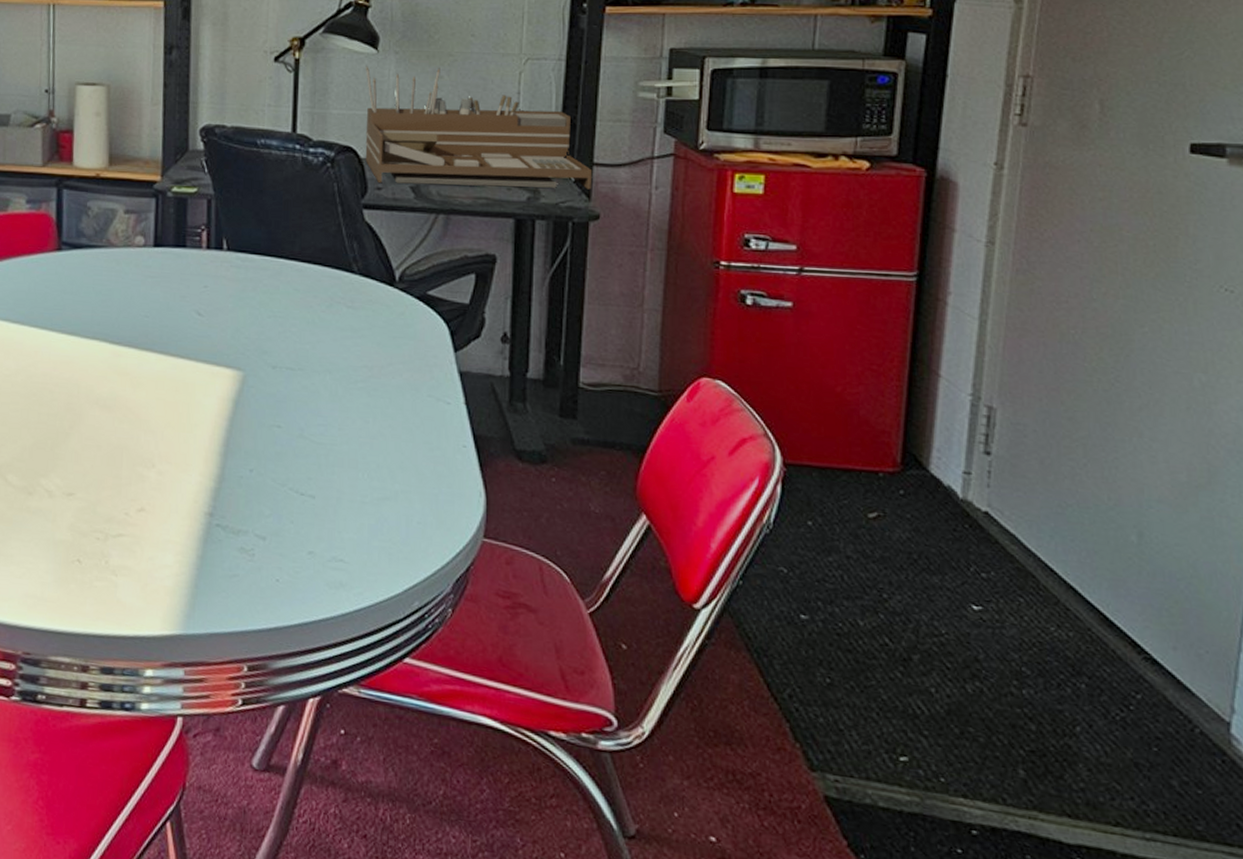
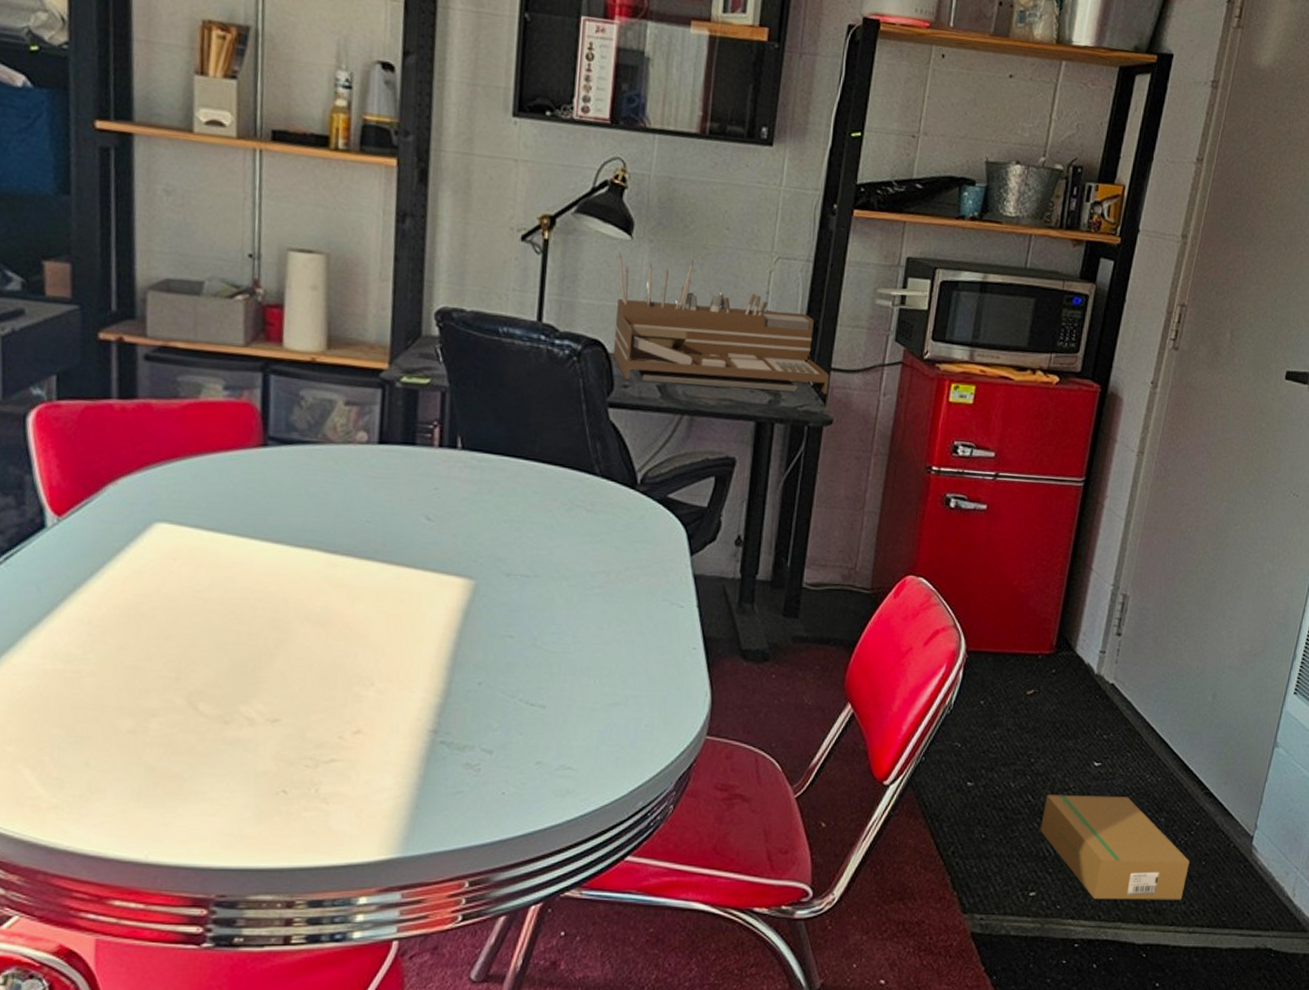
box: none [906,639,1133,794] -> present [1040,794,1189,900]

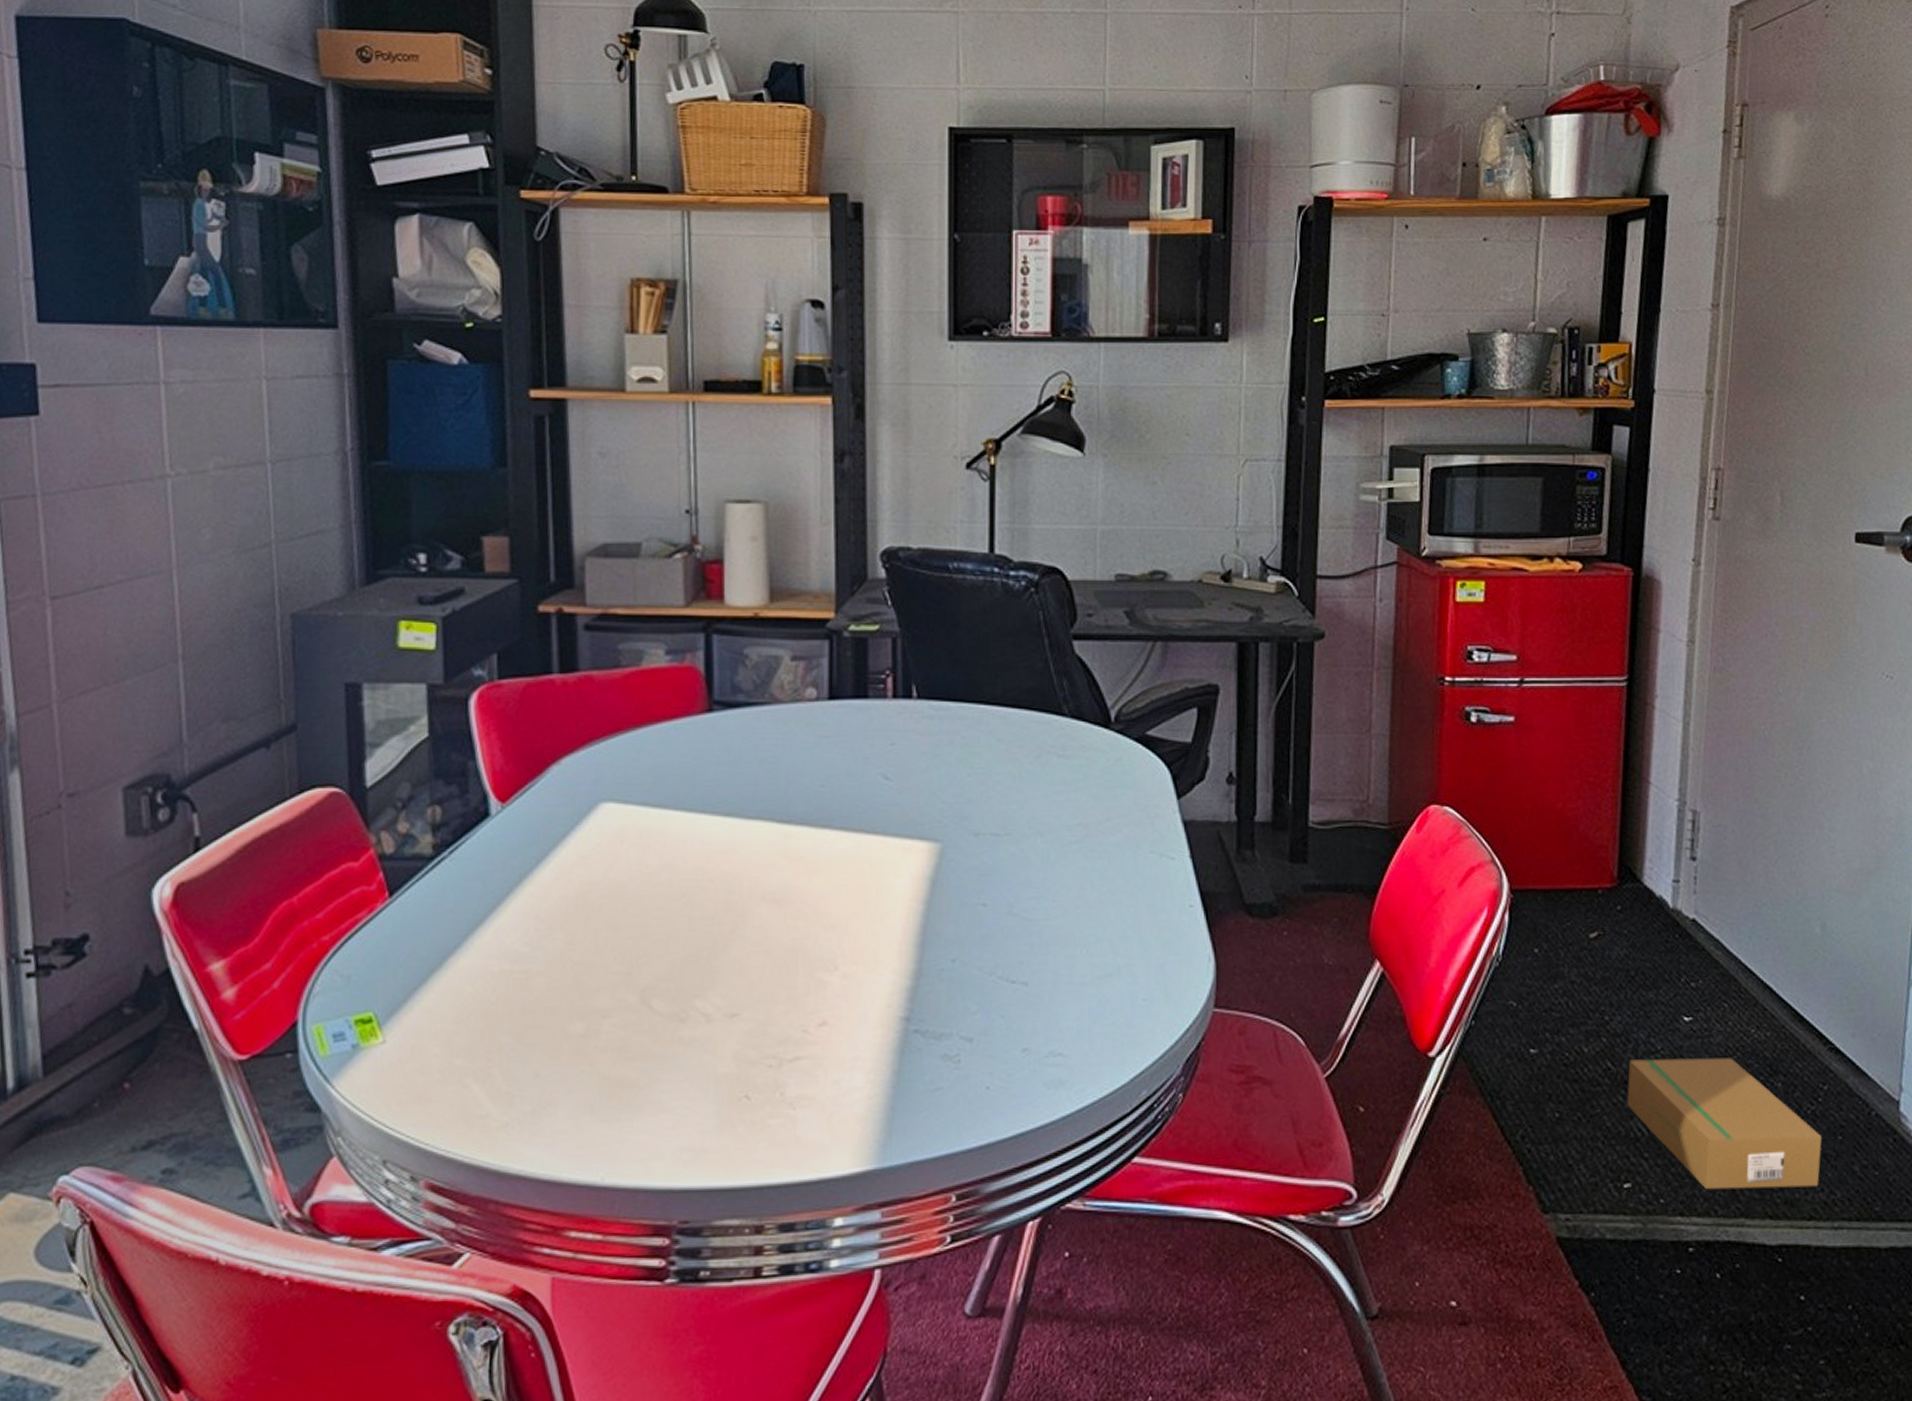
desk organizer: present [613,253,830,395] -> none [1071,471,1316,609]

